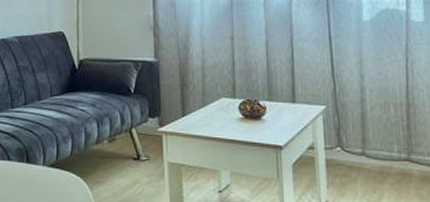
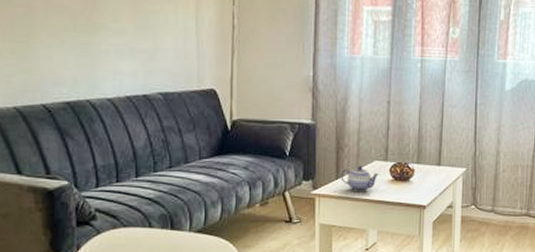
teapot: none [187,103,227,131] -> present [340,166,379,192]

